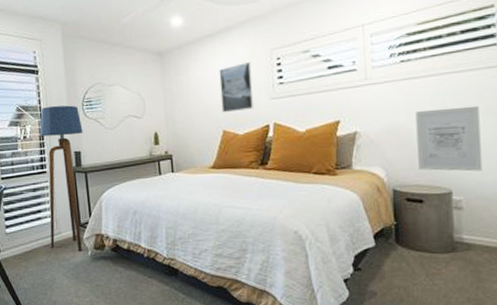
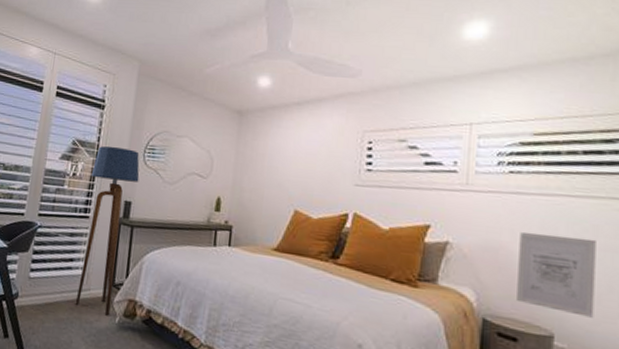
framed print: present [219,61,255,113] -> none [297,139,339,193]

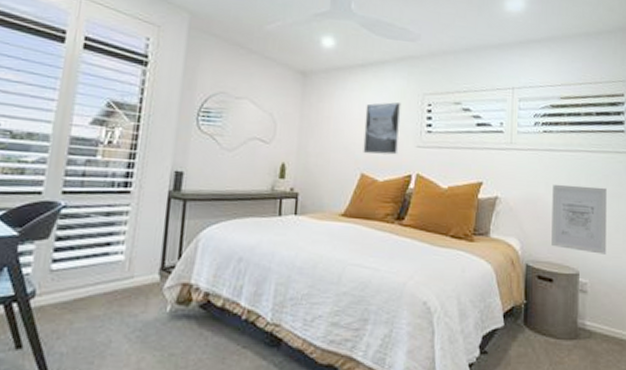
floor lamp: present [75,145,140,316] -> none [114,108,193,305]
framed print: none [297,139,339,193] -> present [363,101,401,155]

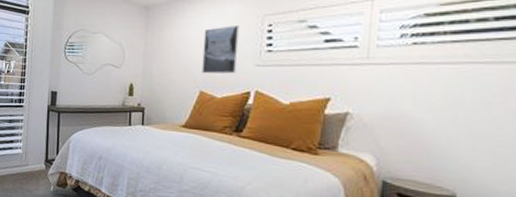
wall art: present [551,184,607,254] -> none [418,99,506,178]

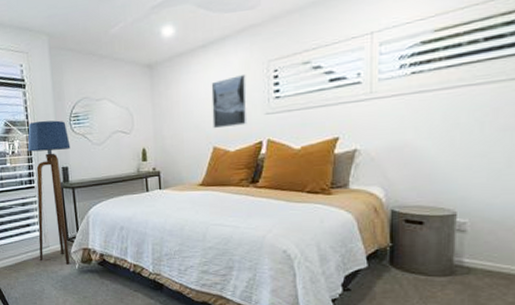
floor lamp: none [17,45,62,186] -> present [27,120,71,265]

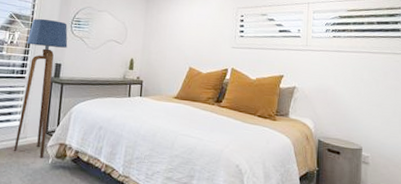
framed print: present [211,73,248,129] -> none [191,13,220,54]

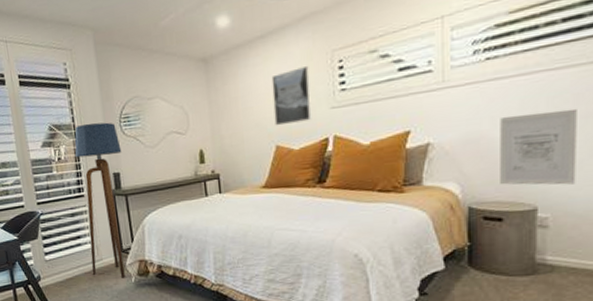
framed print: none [191,13,220,54] -> present [271,65,312,126]
wall art: none [339,77,386,134] -> present [500,108,577,185]

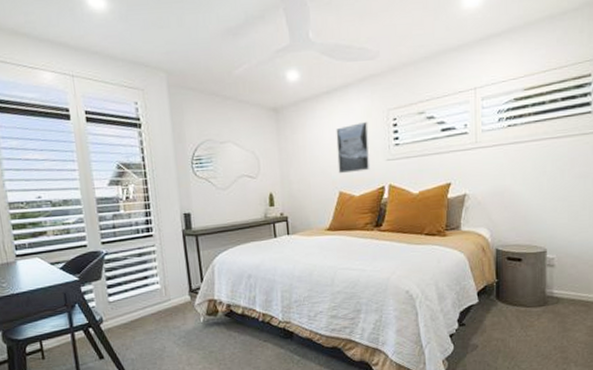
floor lamp: present [74,122,125,278] -> none [144,163,194,318]
wall art: present [500,108,577,185] -> none [518,170,573,232]

